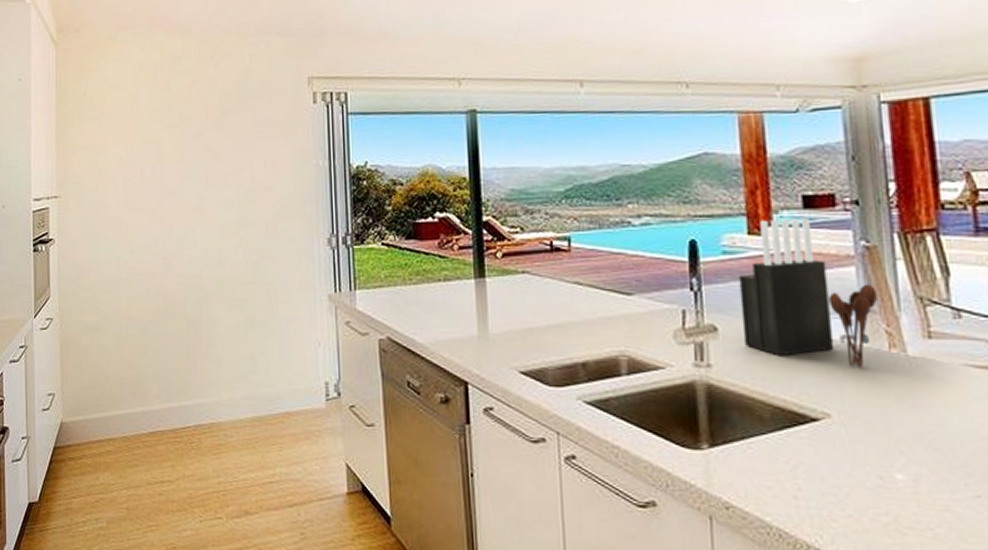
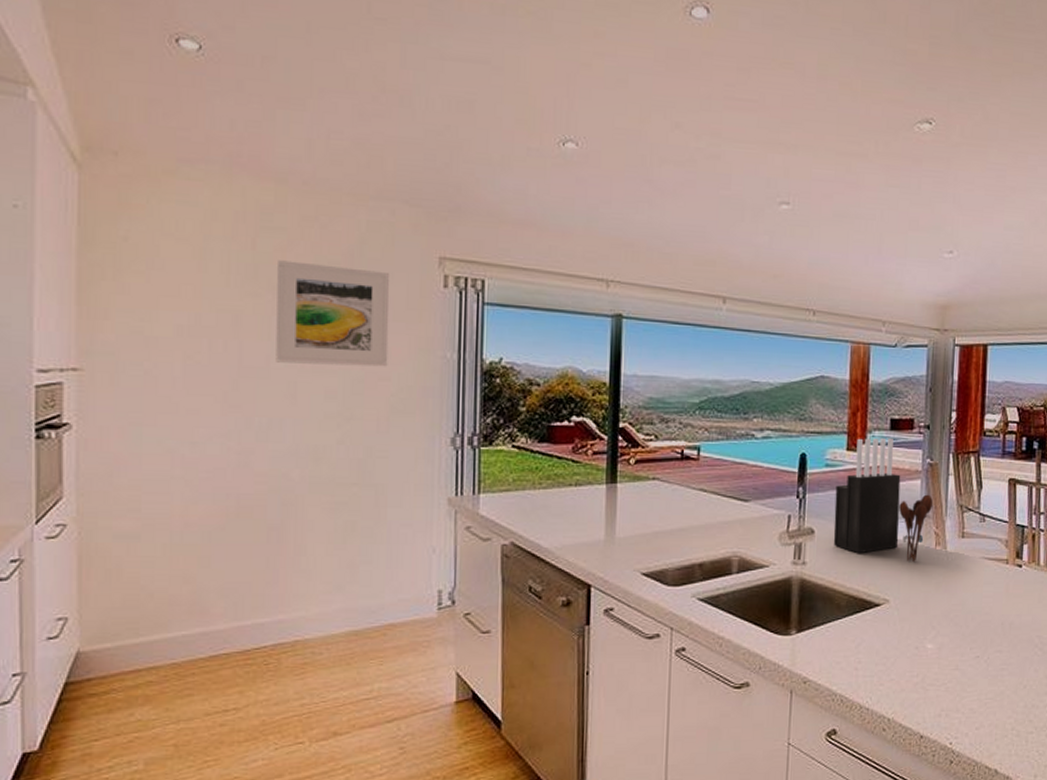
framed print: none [186,95,272,181] -> present [276,260,390,367]

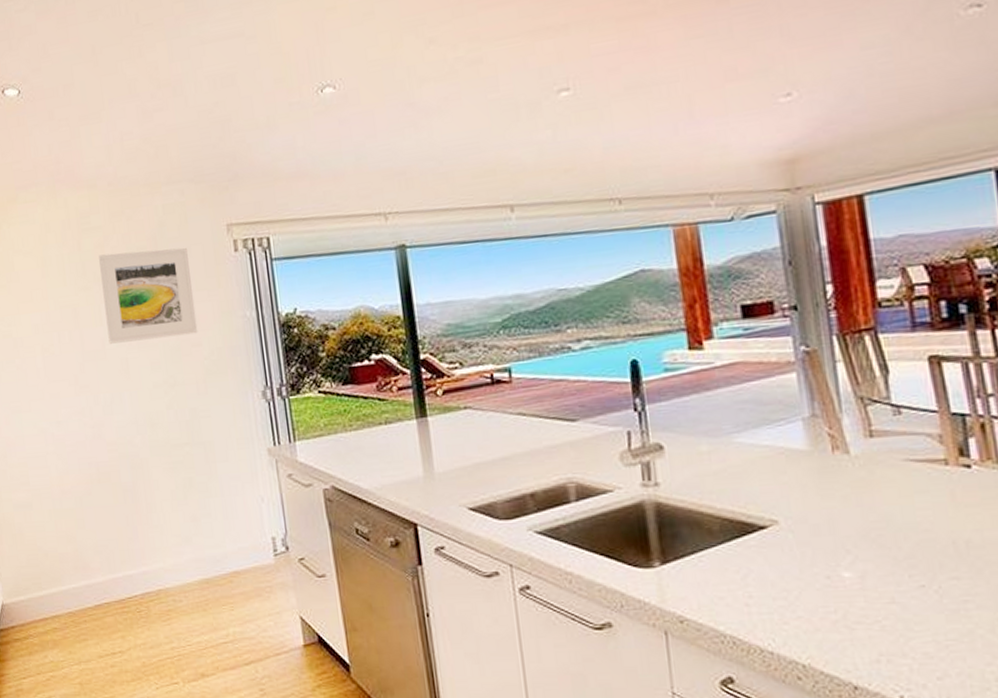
knife block: present [833,437,901,554] -> none [681,327,779,469]
utensil holder: present [899,494,934,563] -> none [771,388,820,474]

